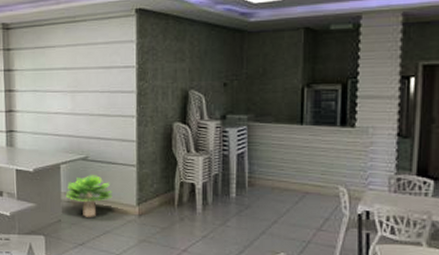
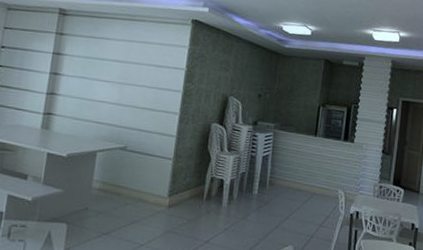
potted plant: present [65,175,113,217] -> none [97,165,146,207]

